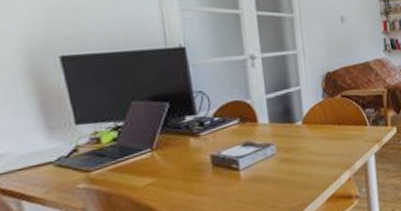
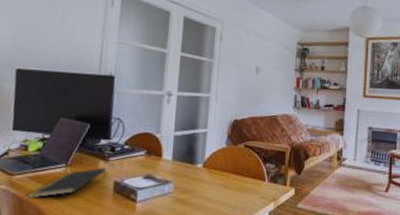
notepad: none [113,143,200,191] -> present [27,167,107,199]

